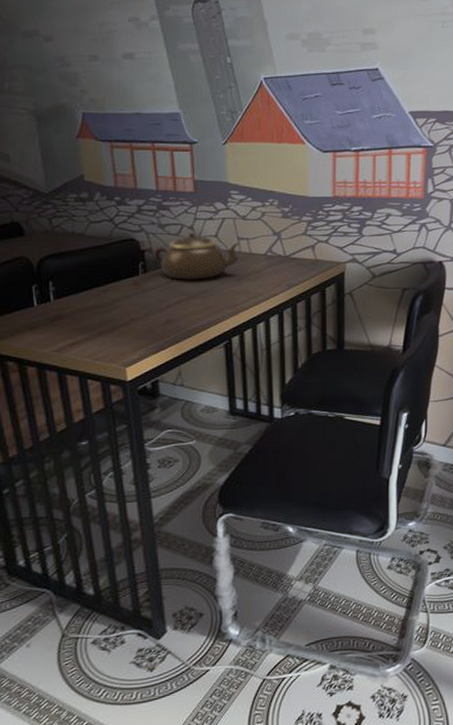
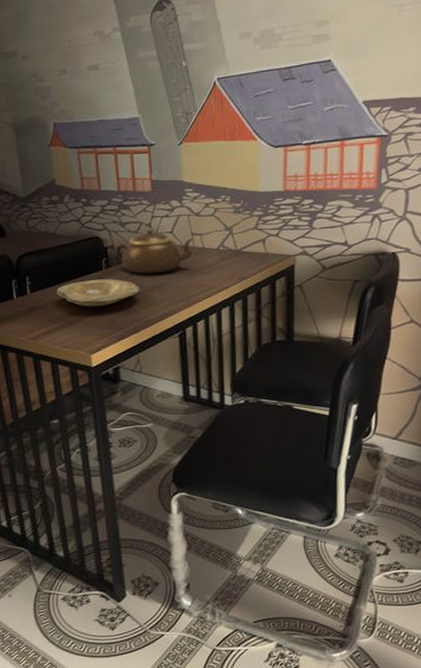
plate: none [86,285,181,316] -> present [57,279,139,307]

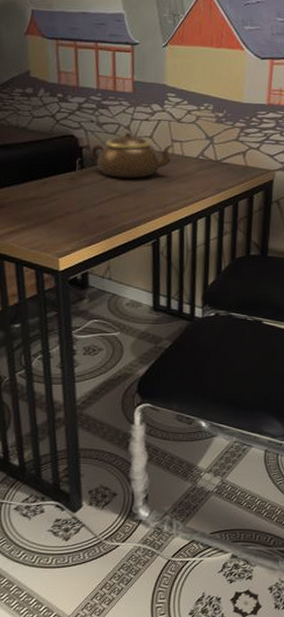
plate: present [57,279,139,307] -> none [26,179,114,209]

